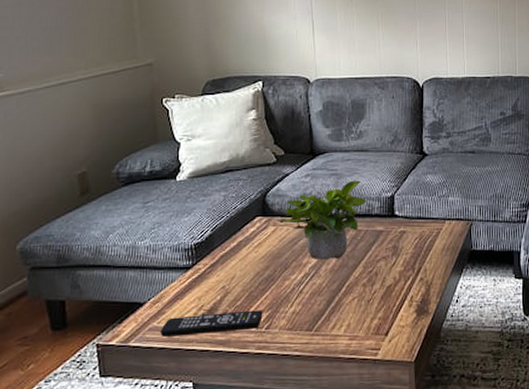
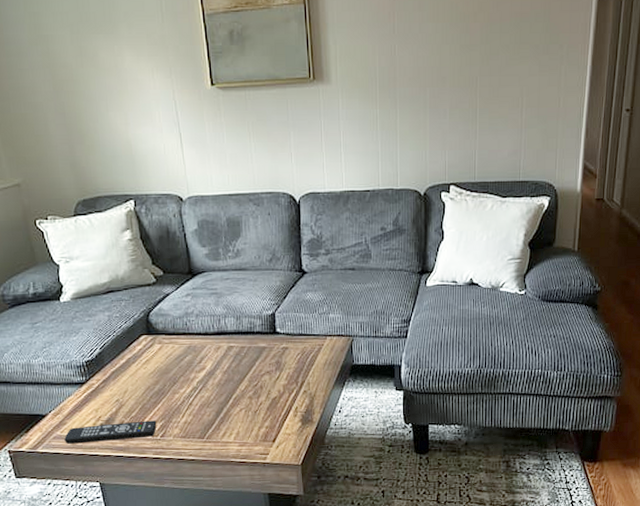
potted plant: present [279,180,366,259] -> none [164,299,248,374]

